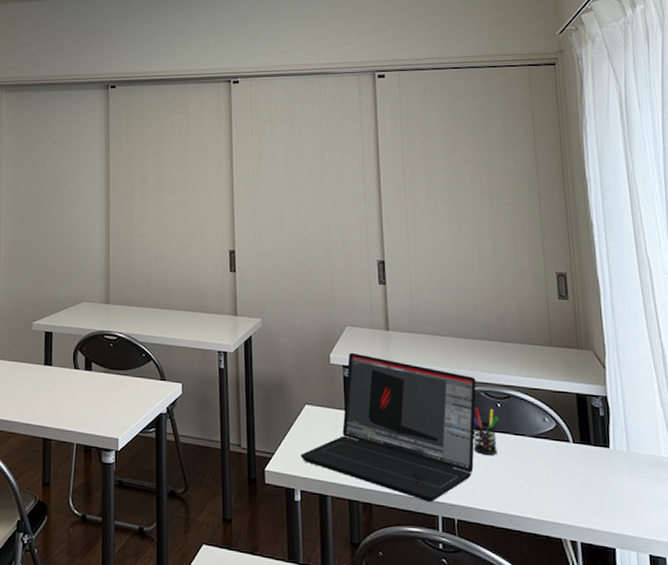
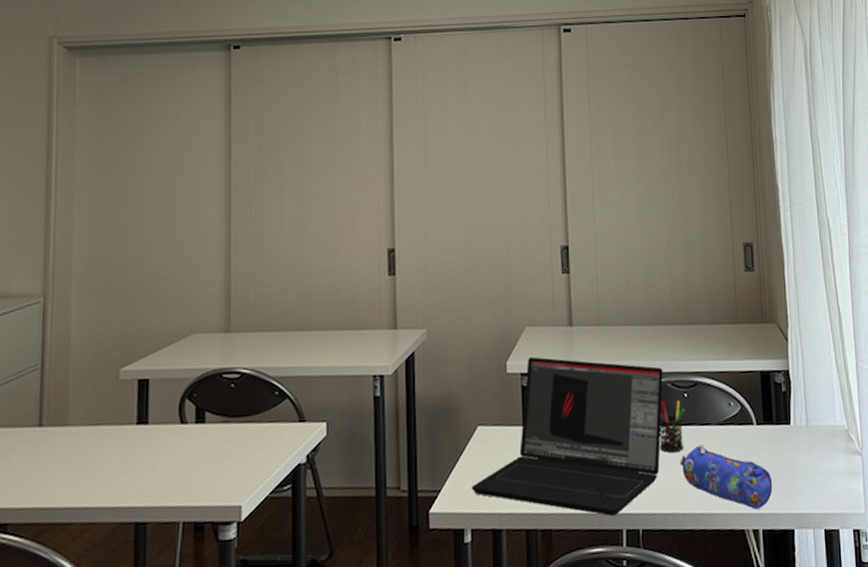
pencil case: none [494,452,591,522] -> present [680,445,773,509]

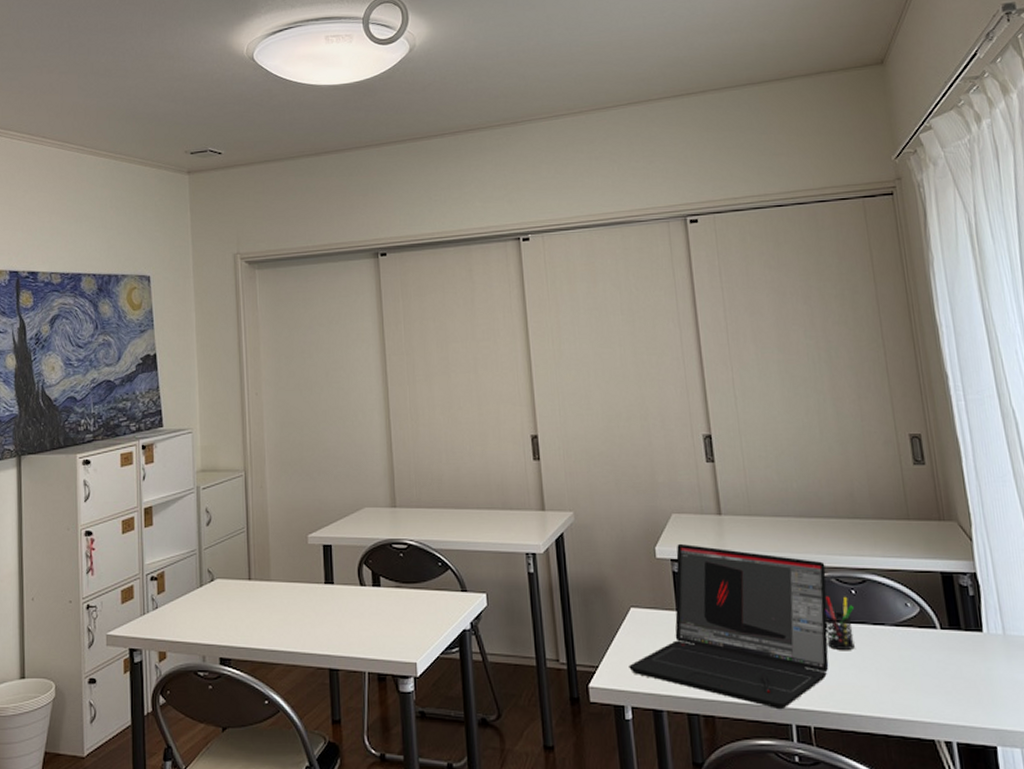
pencil case: present [680,445,773,509] -> none [851,645,966,719]

